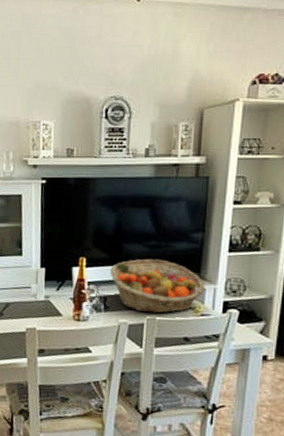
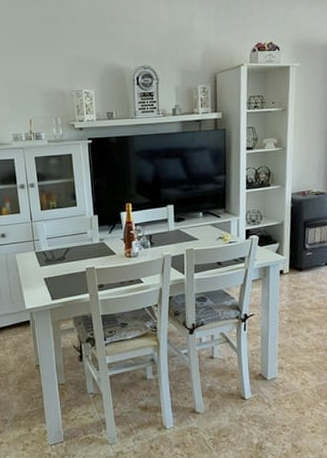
fruit basket: present [110,258,205,314] -> none [152,199,231,245]

